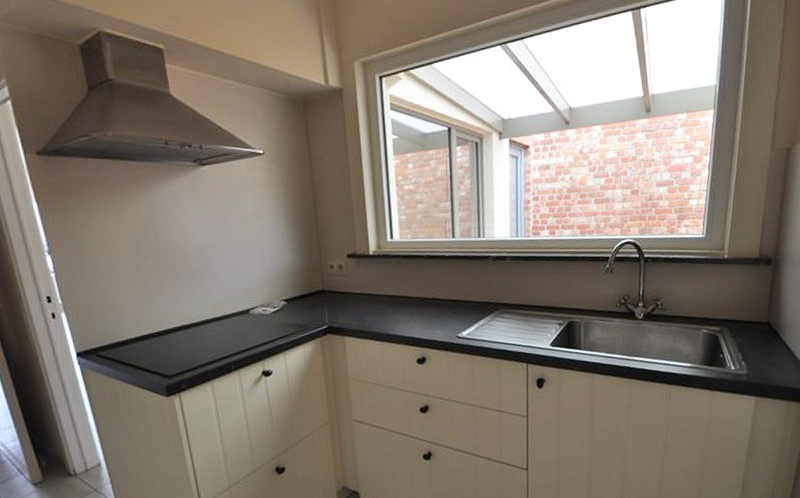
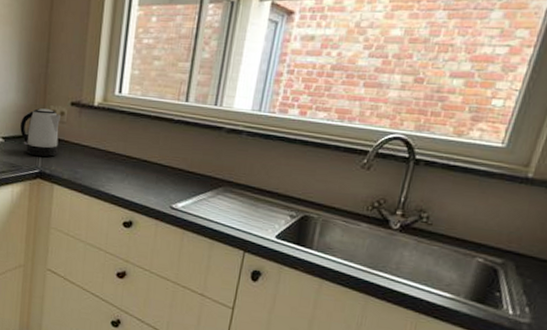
kettle: none [300,264,343,313] -> present [20,108,60,157]

